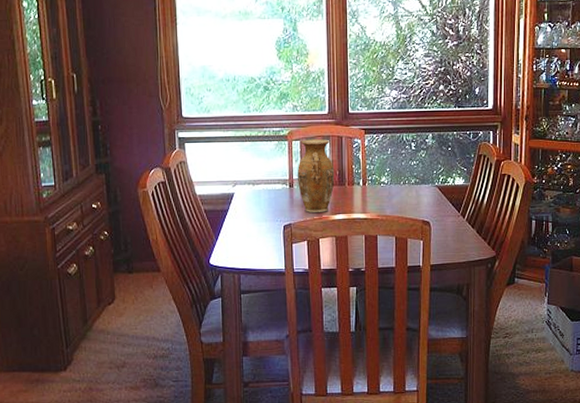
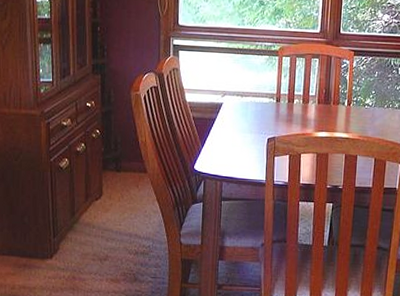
vase: present [298,139,335,212] -> none [285,56,322,129]

